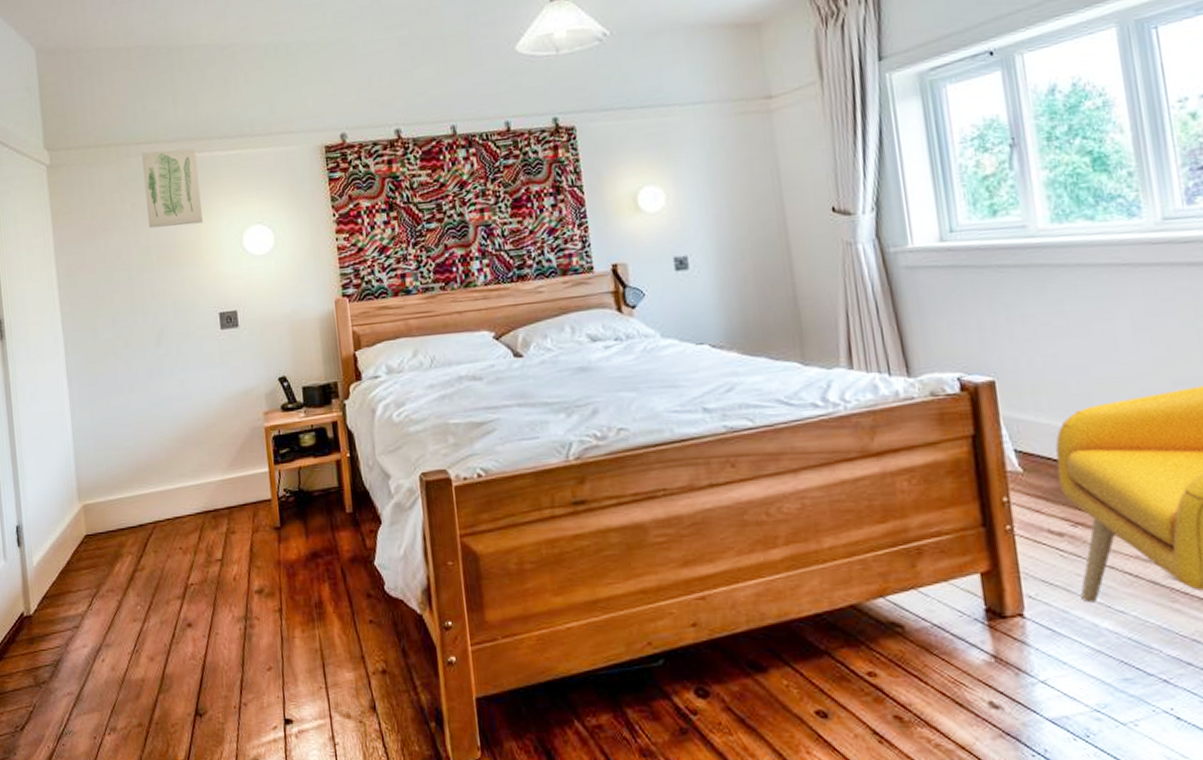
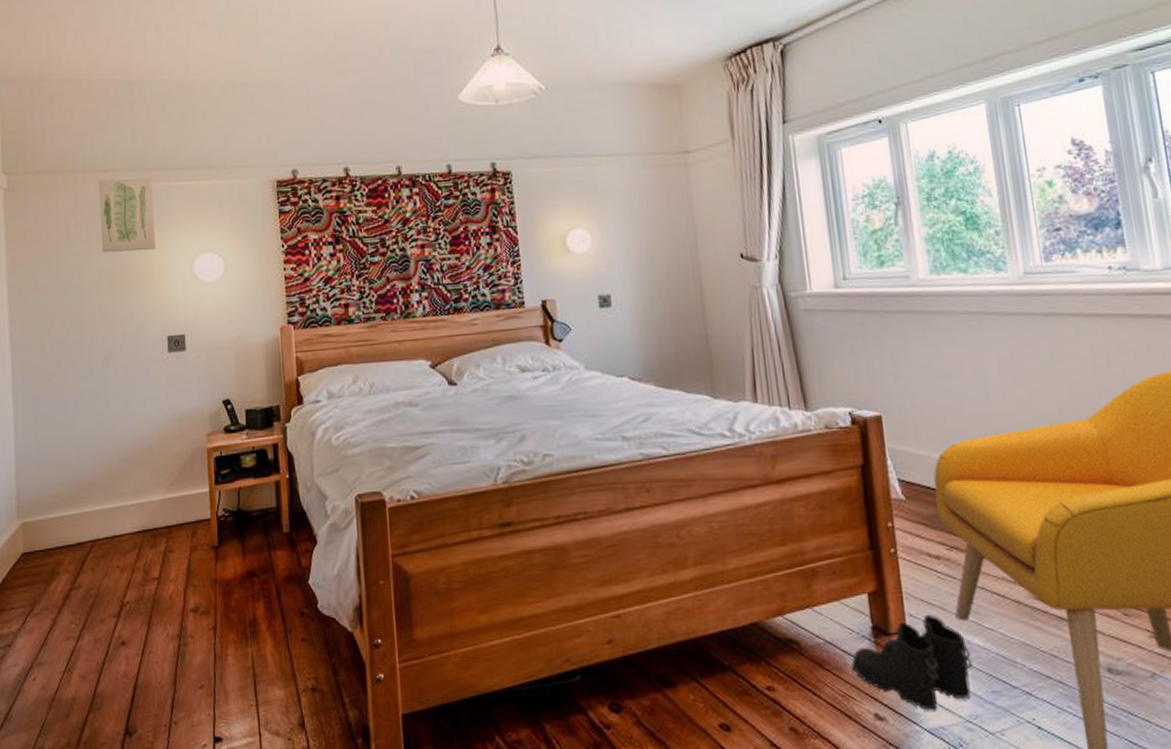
boots: none [962,596,1101,699] -> present [851,614,973,711]

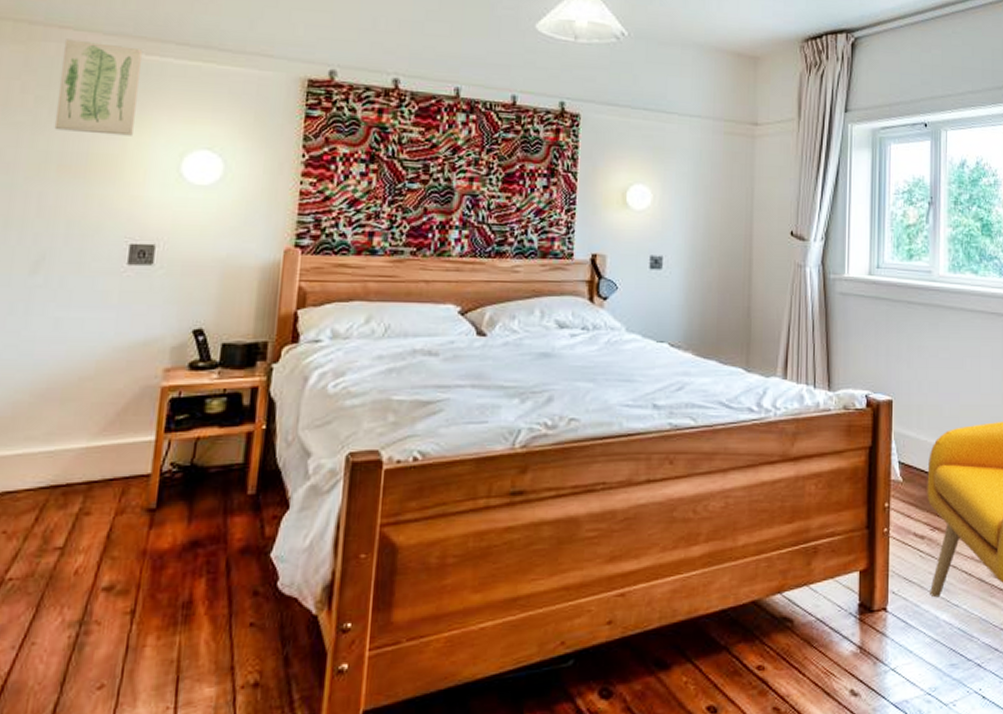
boots: present [851,614,973,711] -> none [837,591,938,685]

